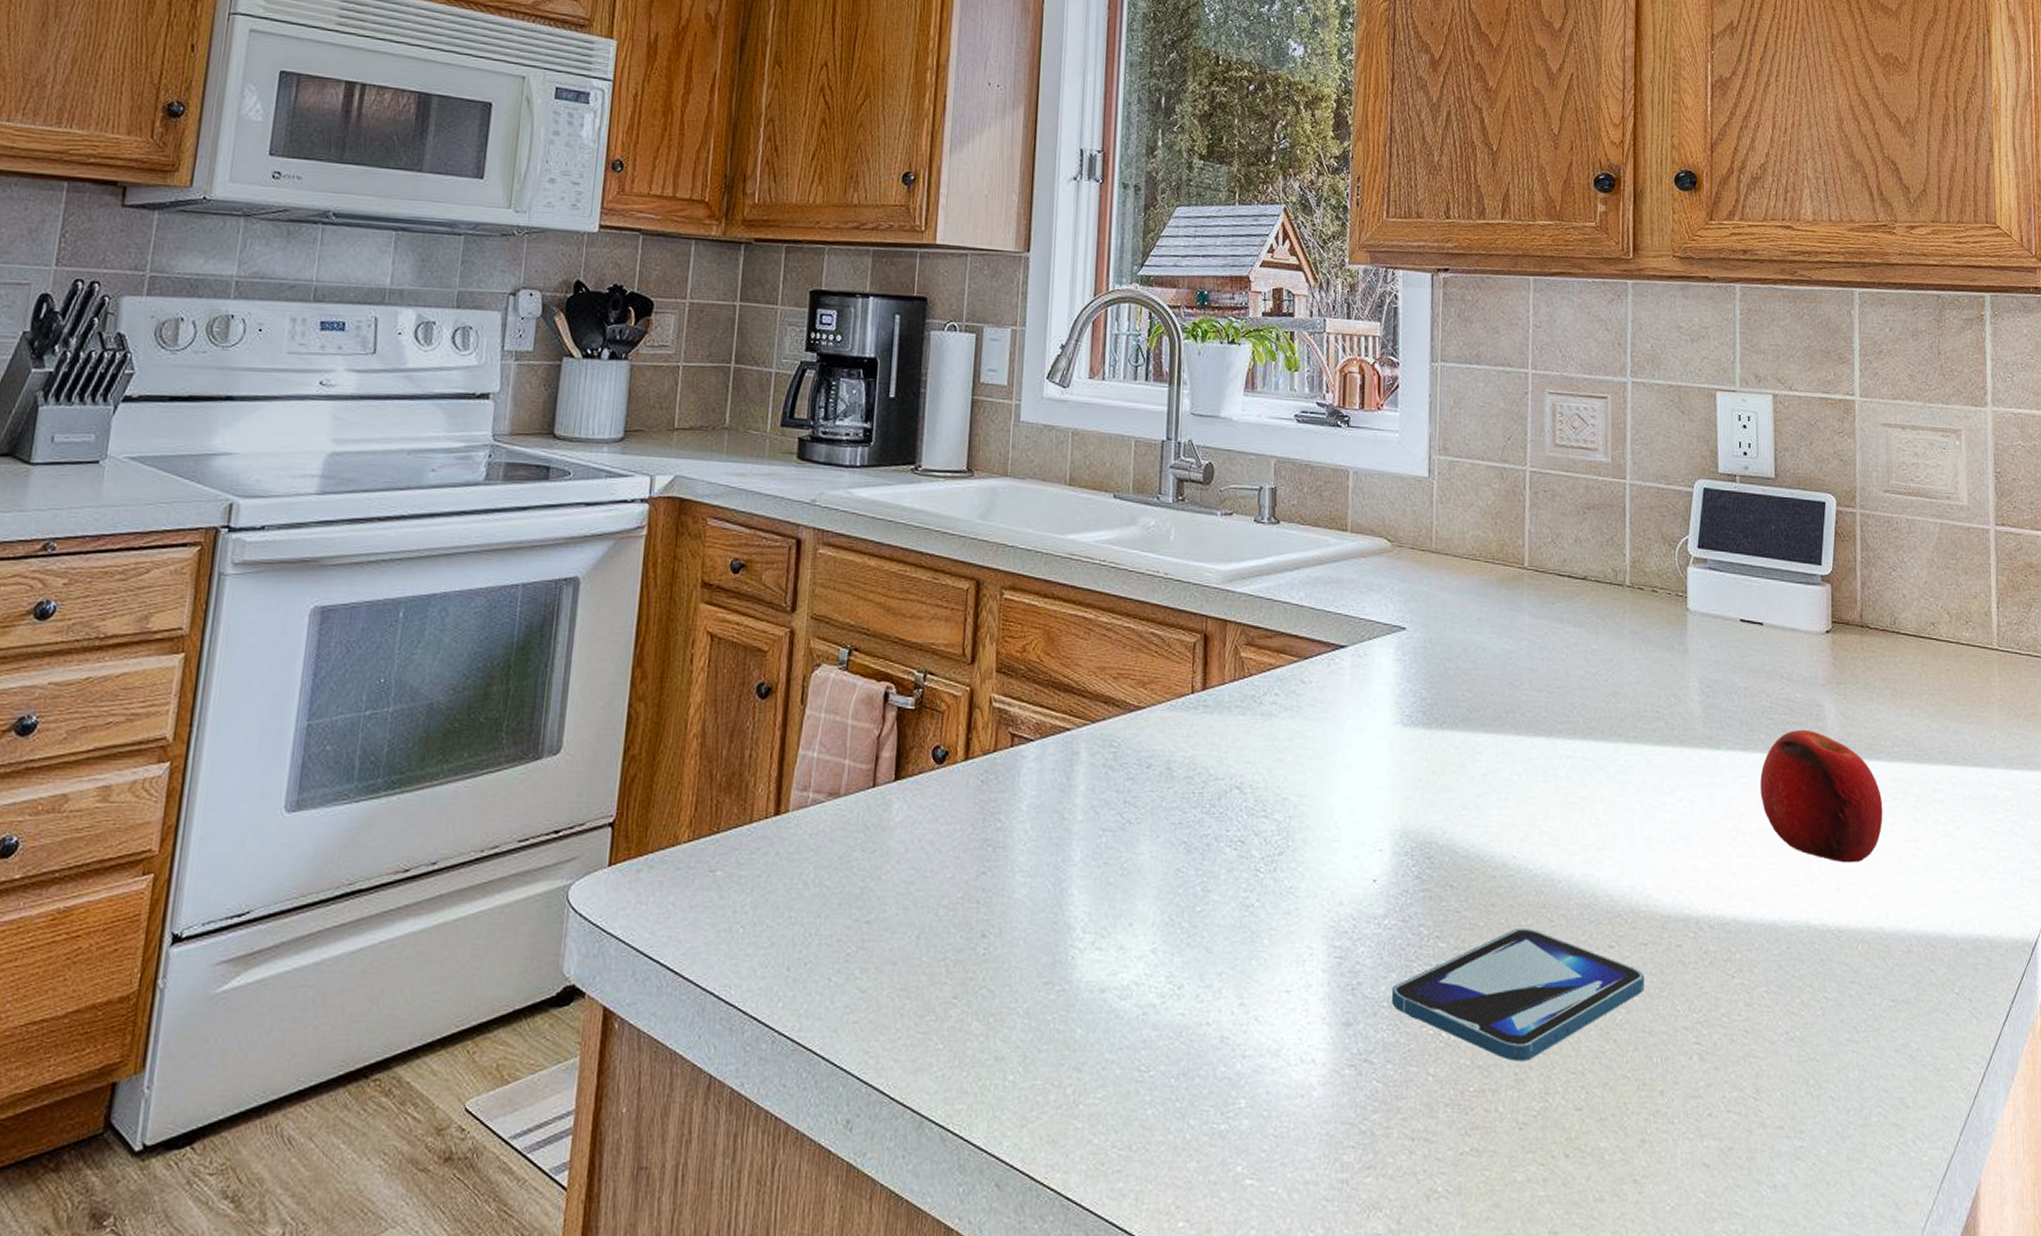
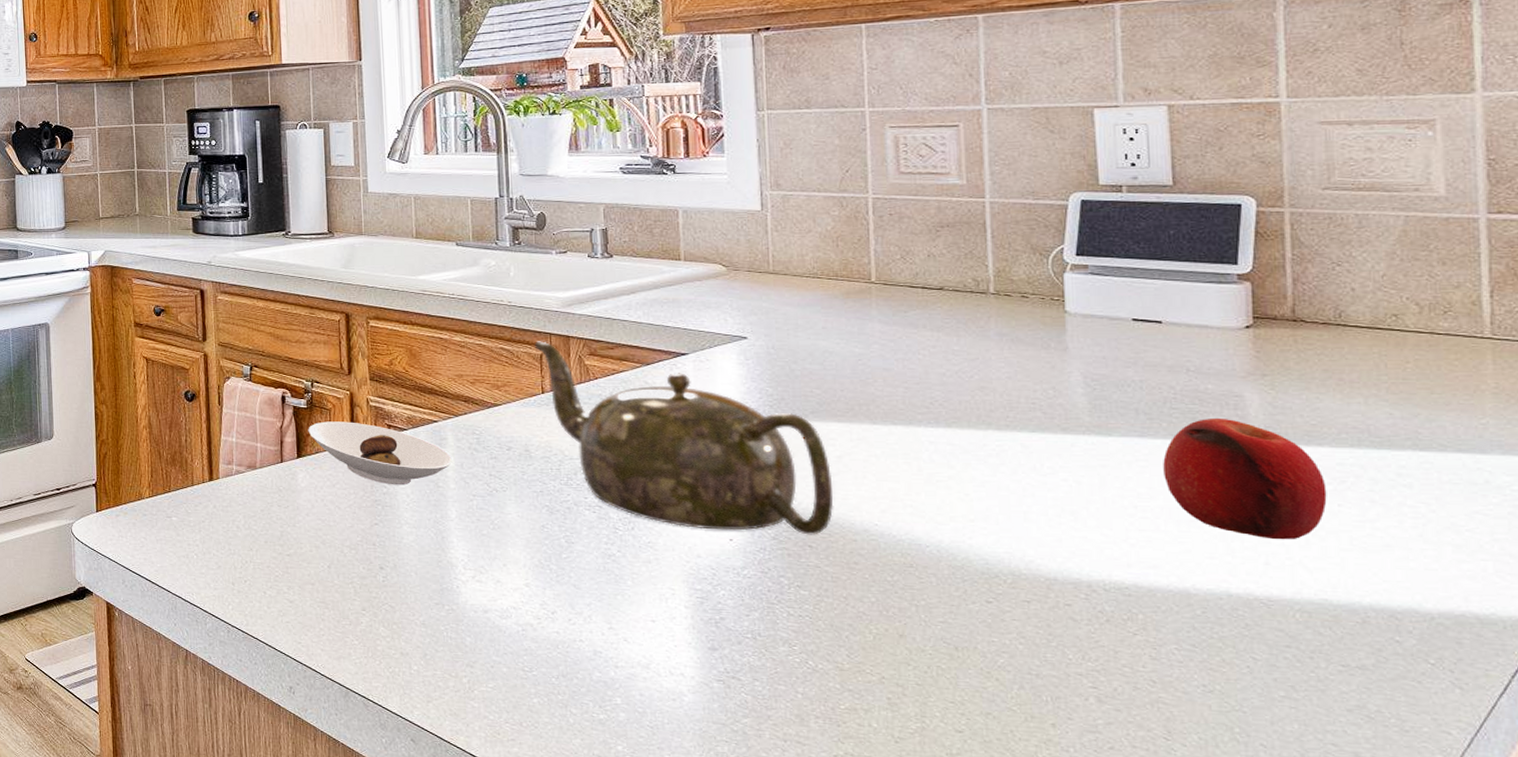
saucer: none [912,728,1084,818] -> present [308,421,453,485]
teapot: none [1188,625,1477,872] -> present [534,341,834,535]
smartphone: present [1392,929,1644,1061] -> none [756,583,1029,689]

